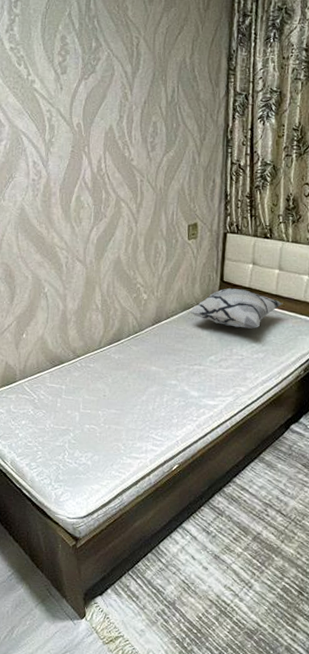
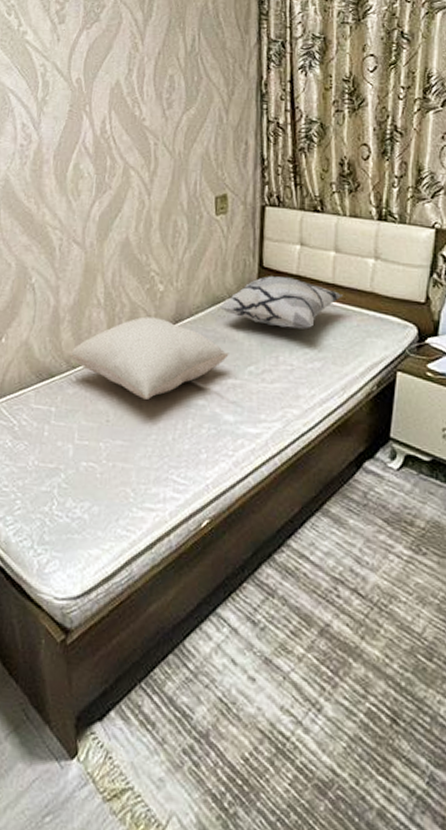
pillow: none [75,318,196,380] -> present [69,316,229,400]

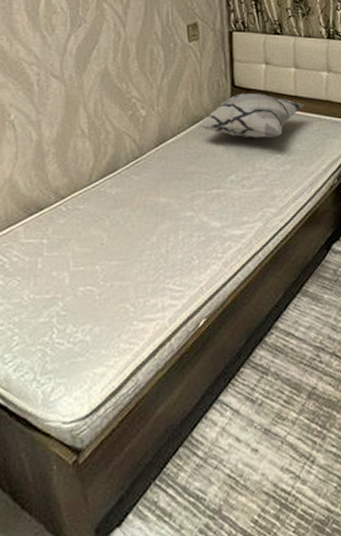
pillow: present [69,316,229,400] -> none [57,141,211,219]

